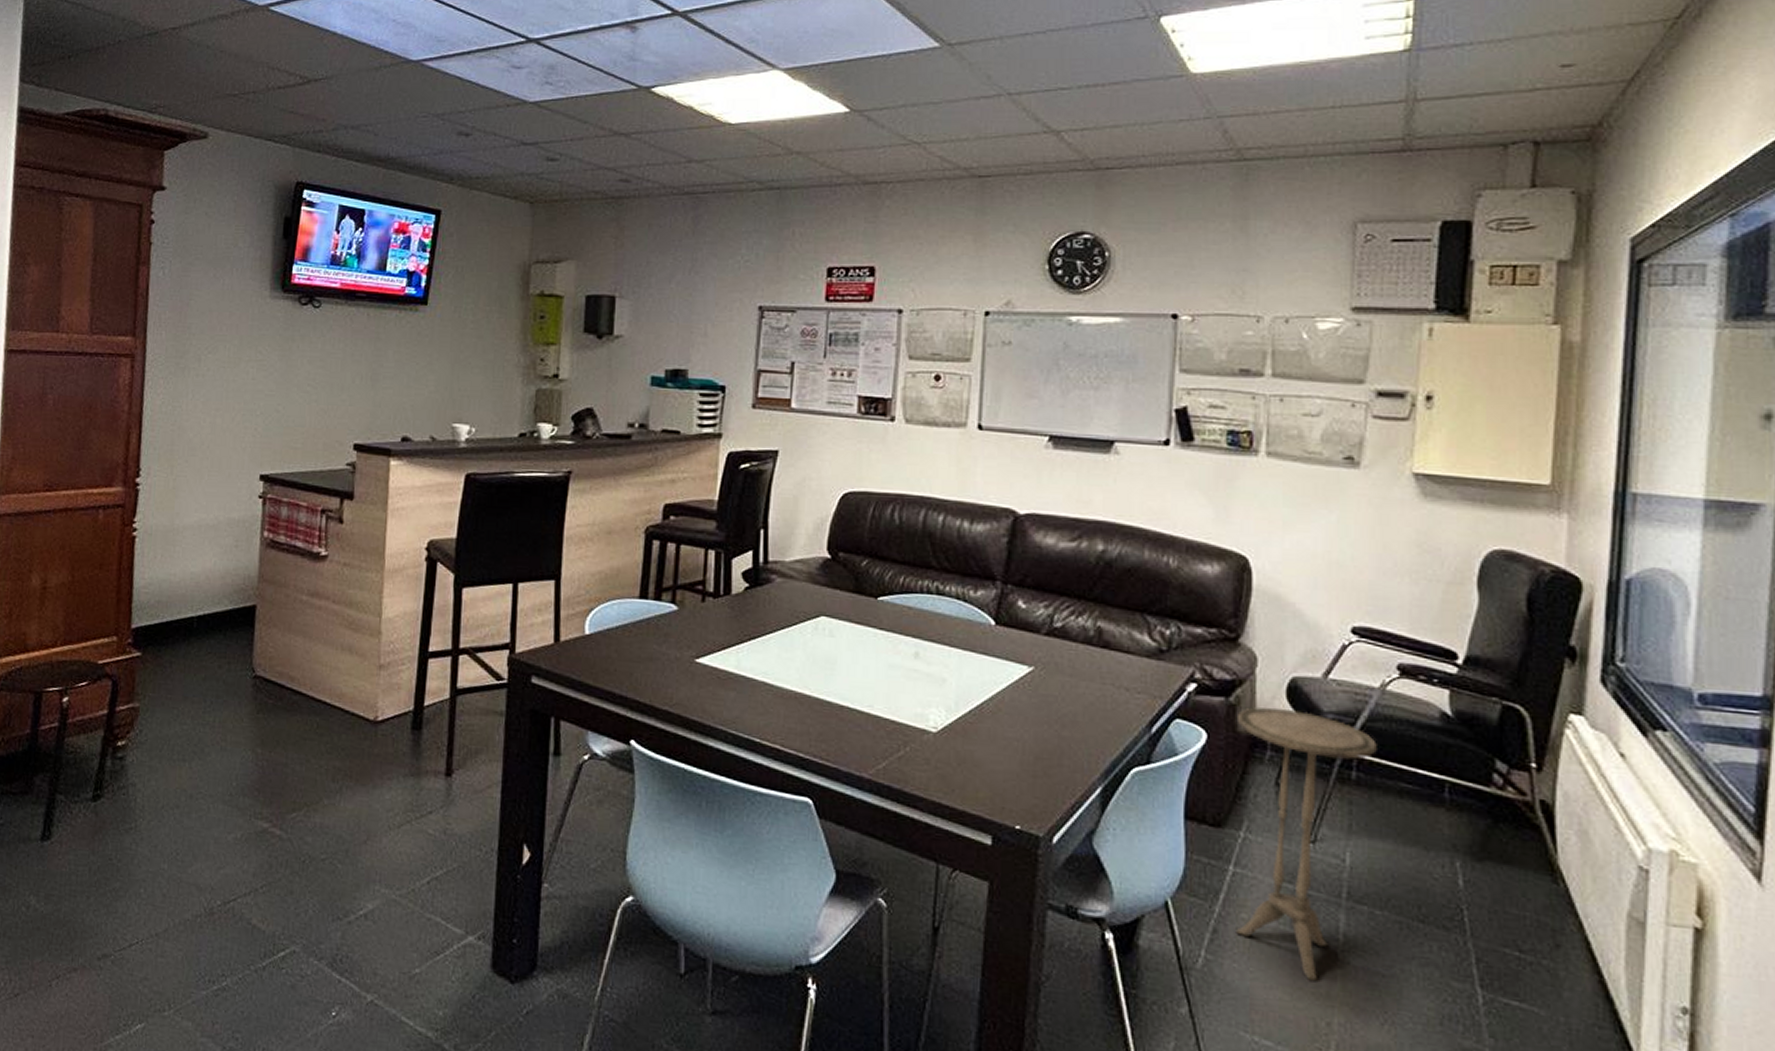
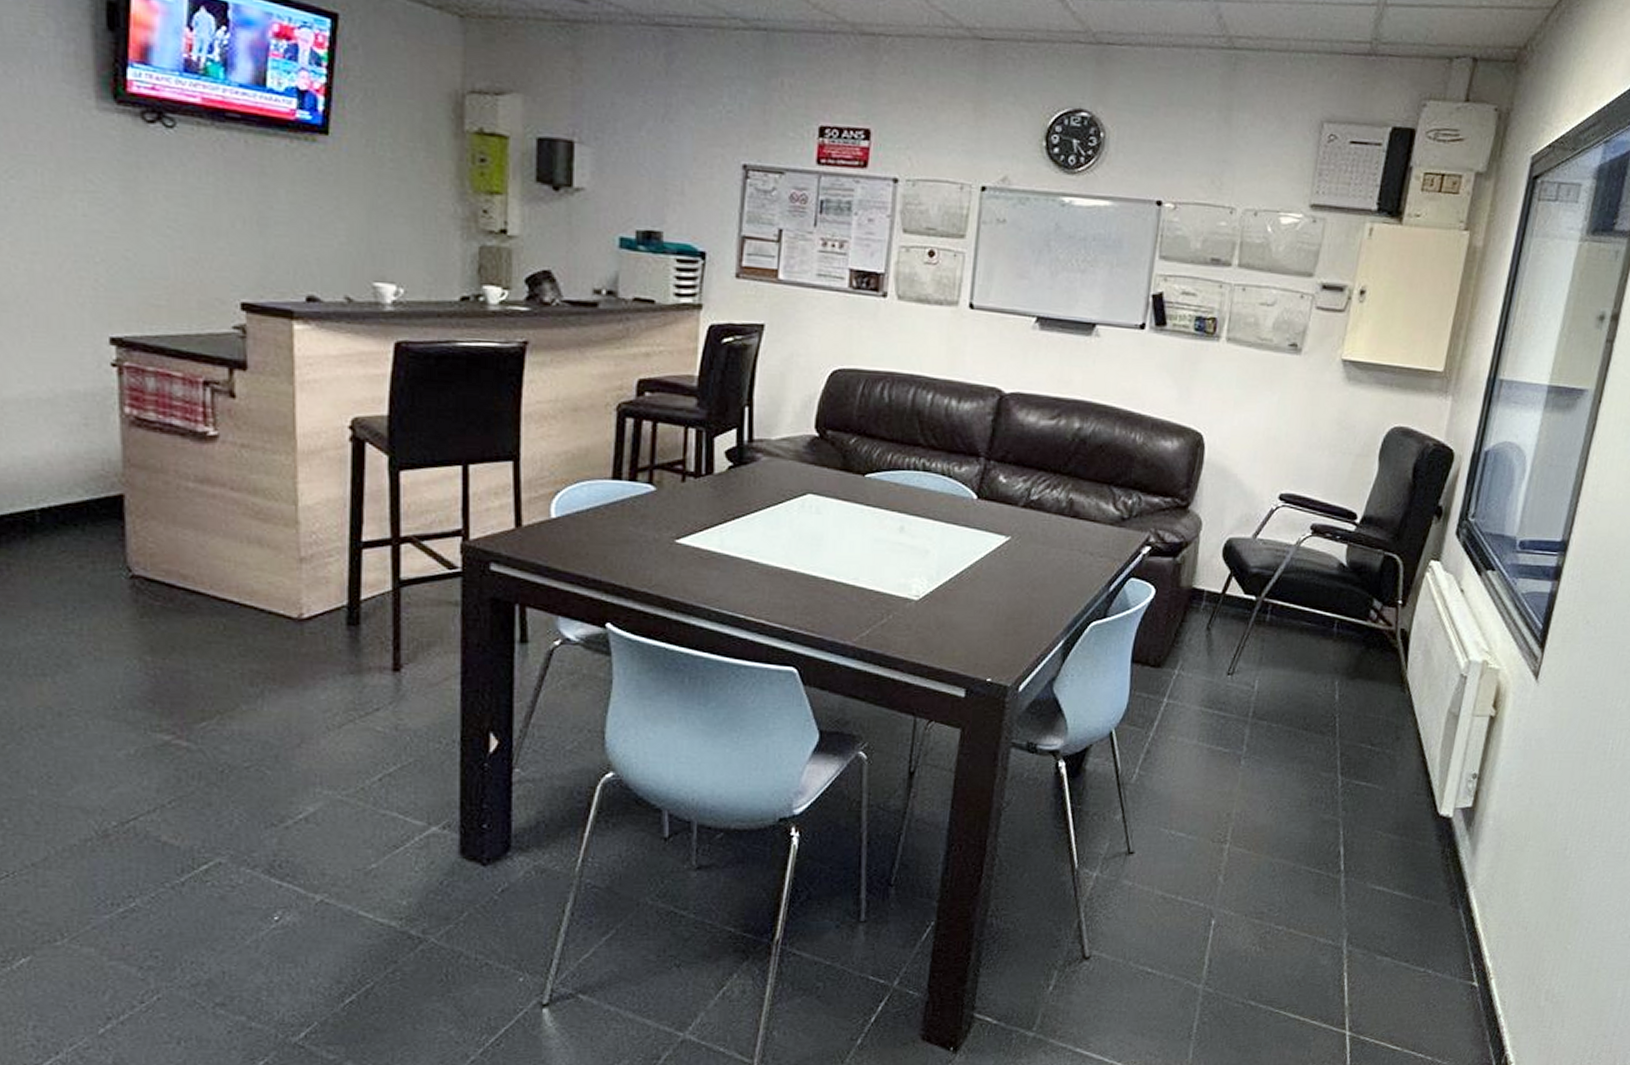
side table: present [1236,707,1377,982] -> none [1164,564,1288,784]

